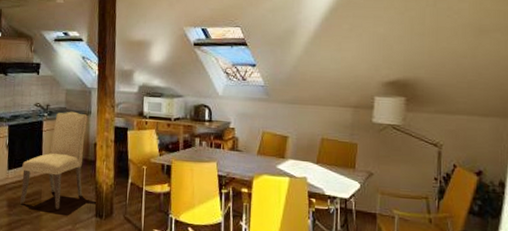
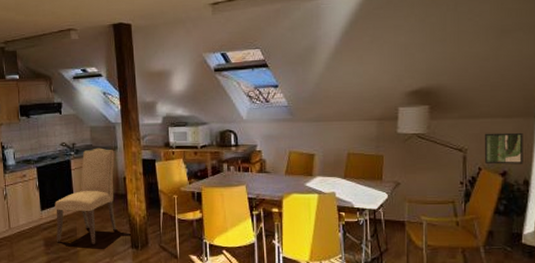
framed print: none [460,130,499,165] -> present [485,132,523,165]

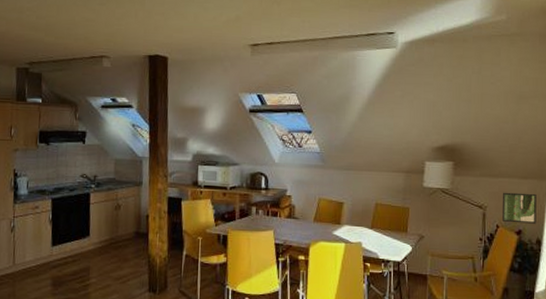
chair: present [54,148,117,244] -> none [66,182,139,286]

